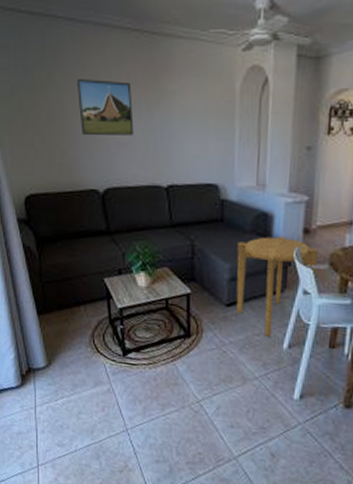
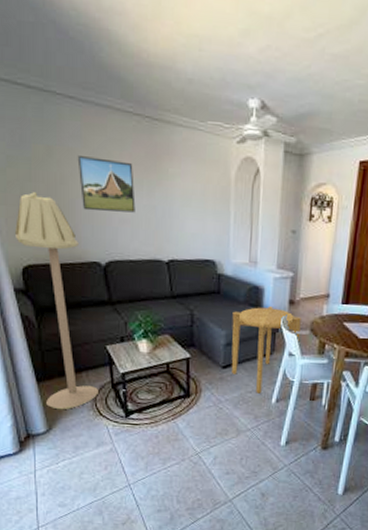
floor lamp: none [17,120,96,345] -> present [14,192,98,410]

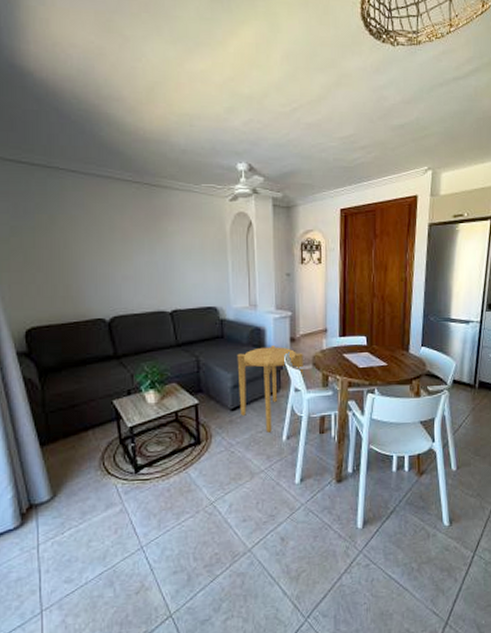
floor lamp: present [14,192,98,410] -> none [17,258,106,474]
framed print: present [77,156,136,213] -> none [80,222,138,271]

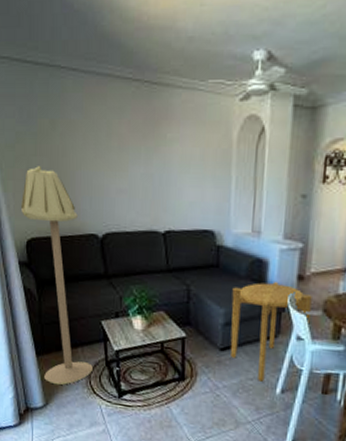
floor lamp: none [17,258,106,474] -> present [20,166,93,385]

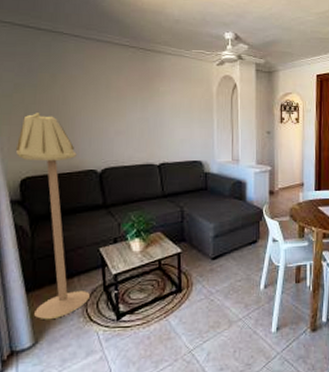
side table: present [230,282,312,382] -> none [219,198,281,281]

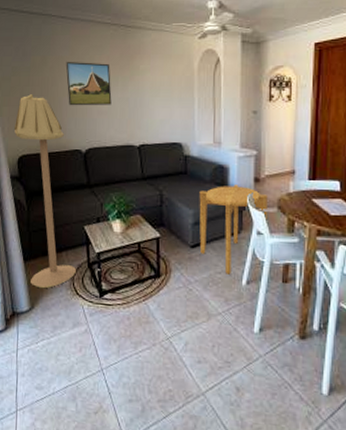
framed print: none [79,81,130,126] -> present [65,62,112,106]
side table: none [219,198,281,281] -> present [199,185,268,275]

